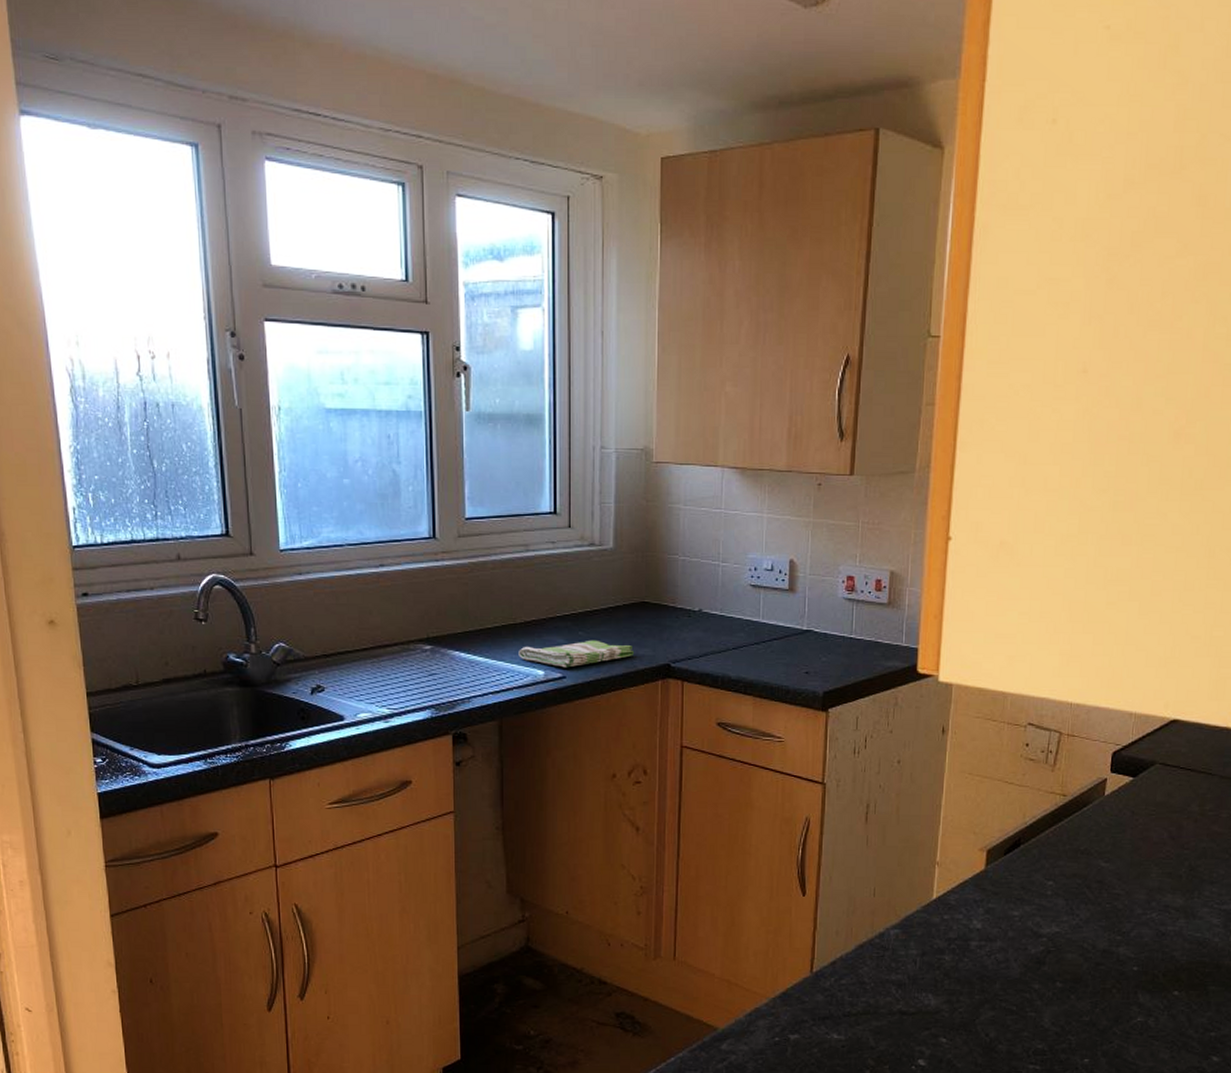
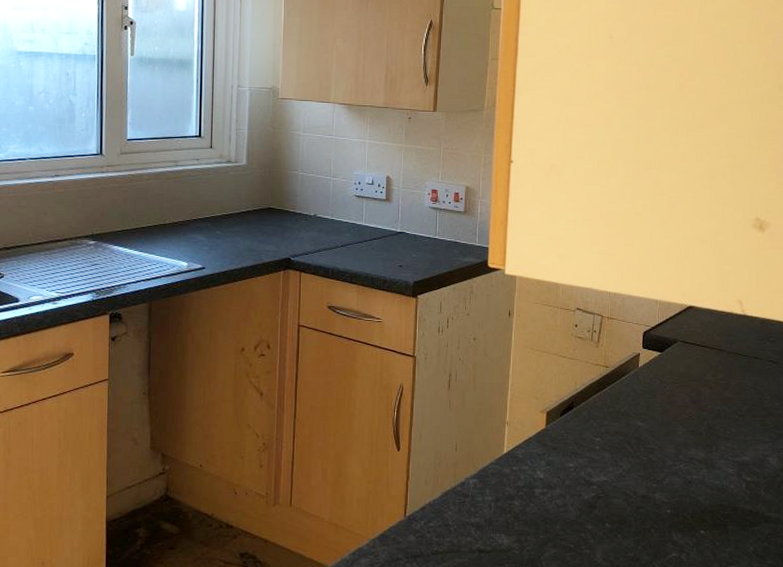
dish towel: present [518,639,634,668] -> none [167,238,261,260]

